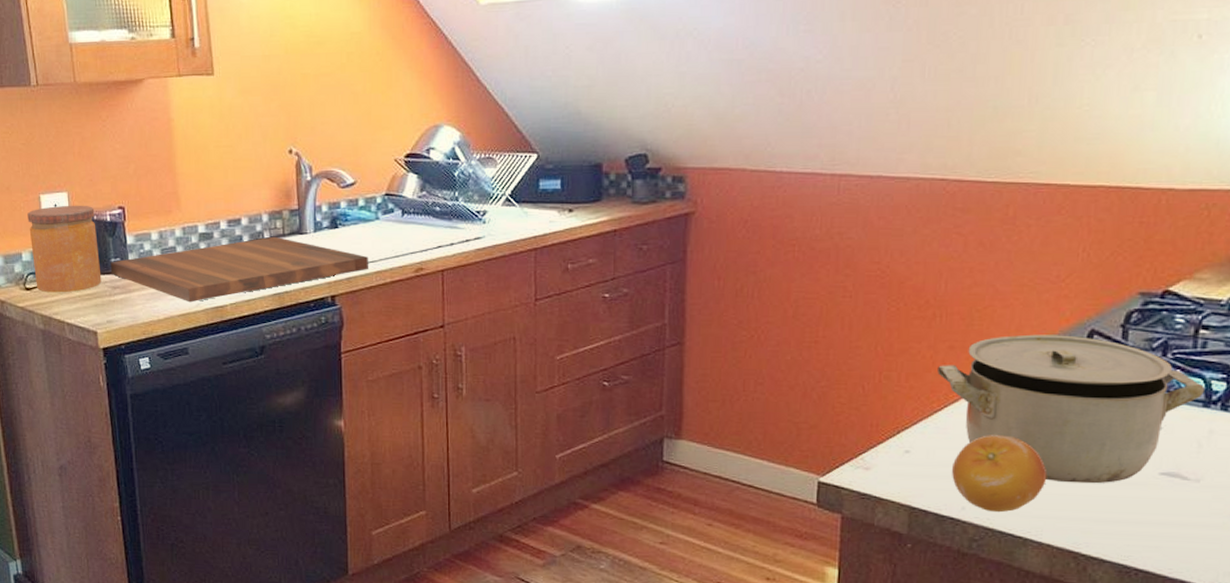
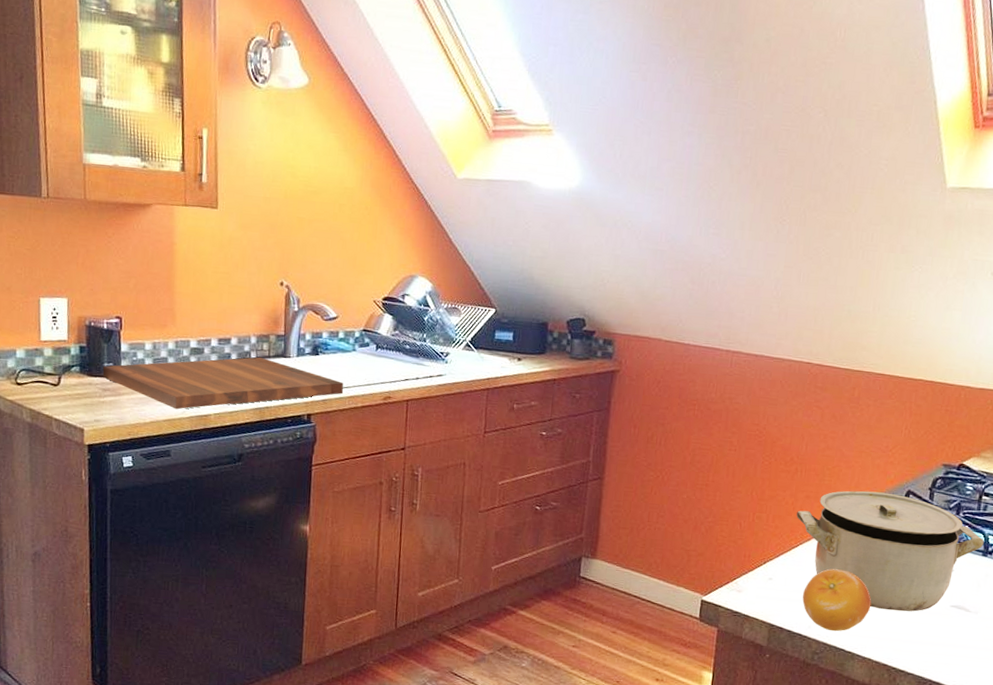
jar: present [27,205,102,293] -> none [25,309,93,391]

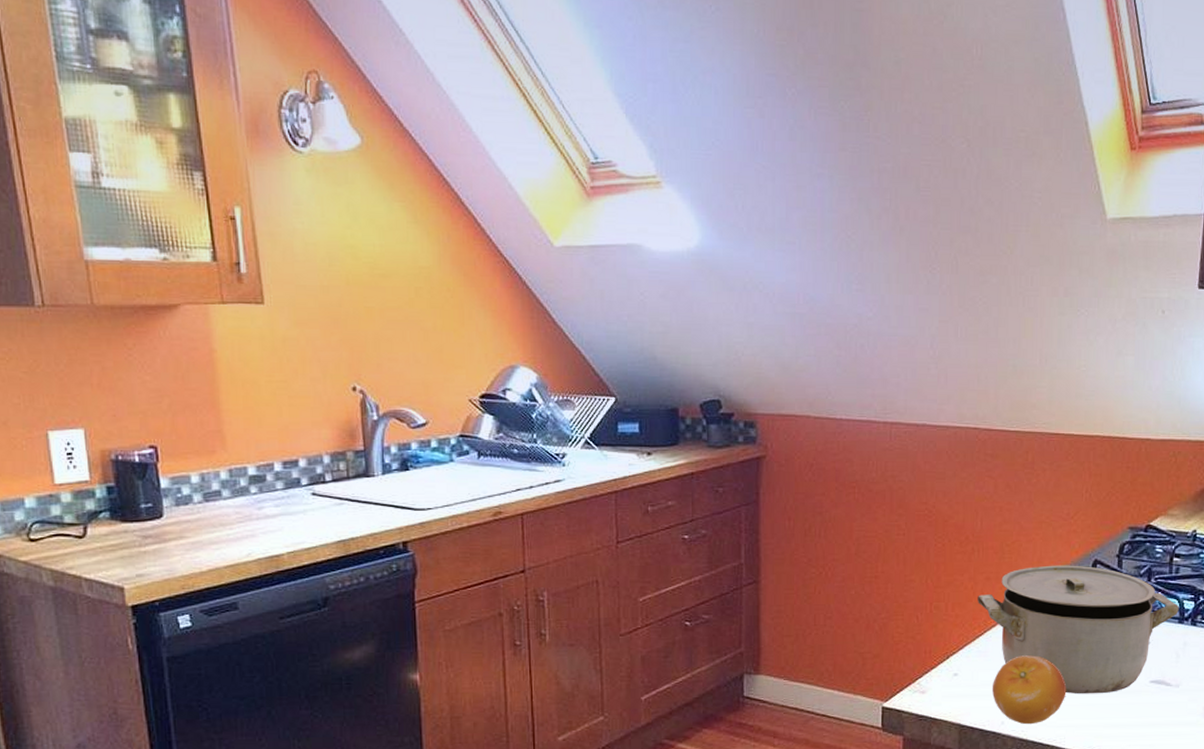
cutting board: present [102,357,344,410] -> none [139,479,444,552]

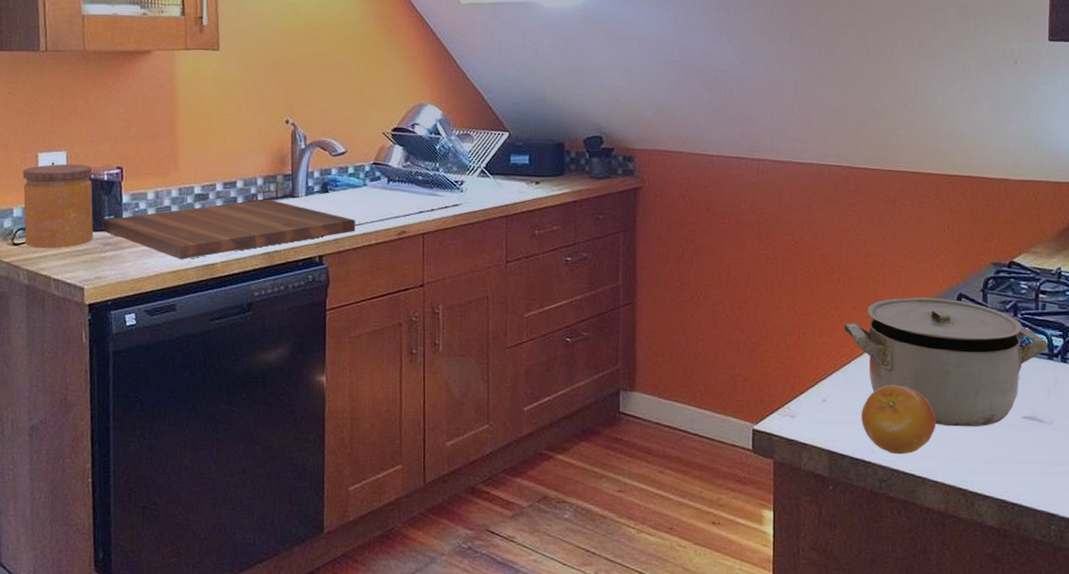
jar: none [31,443,129,544] -> present [23,163,94,249]
cutting board: none [139,479,444,552] -> present [103,198,356,260]

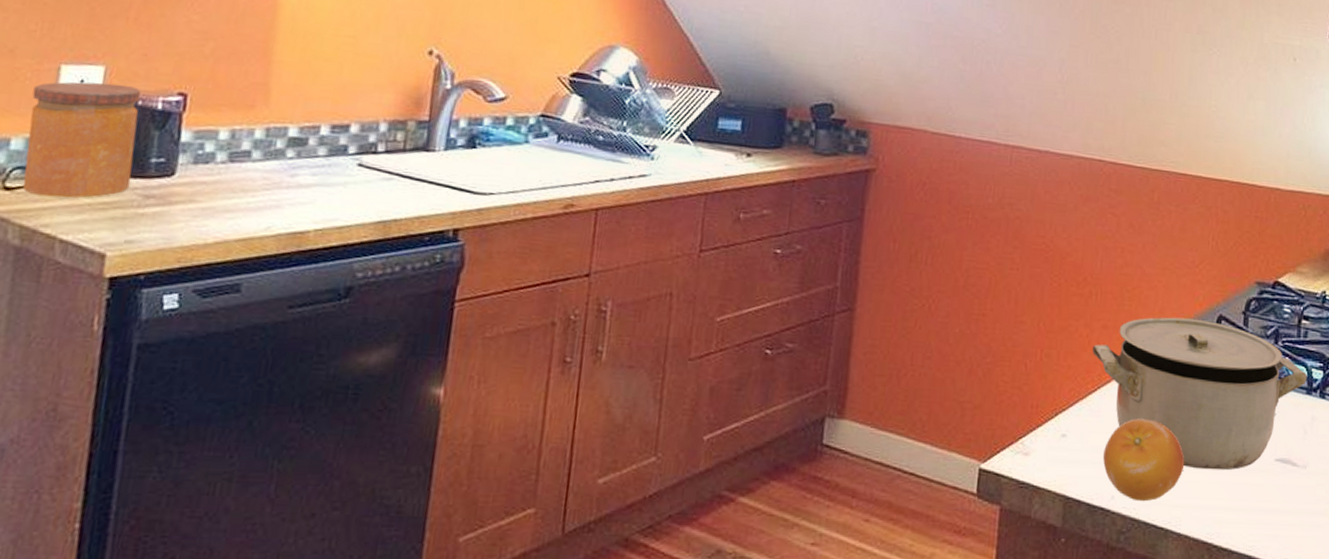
cutting board: present [103,198,356,260] -> none [146,150,509,225]

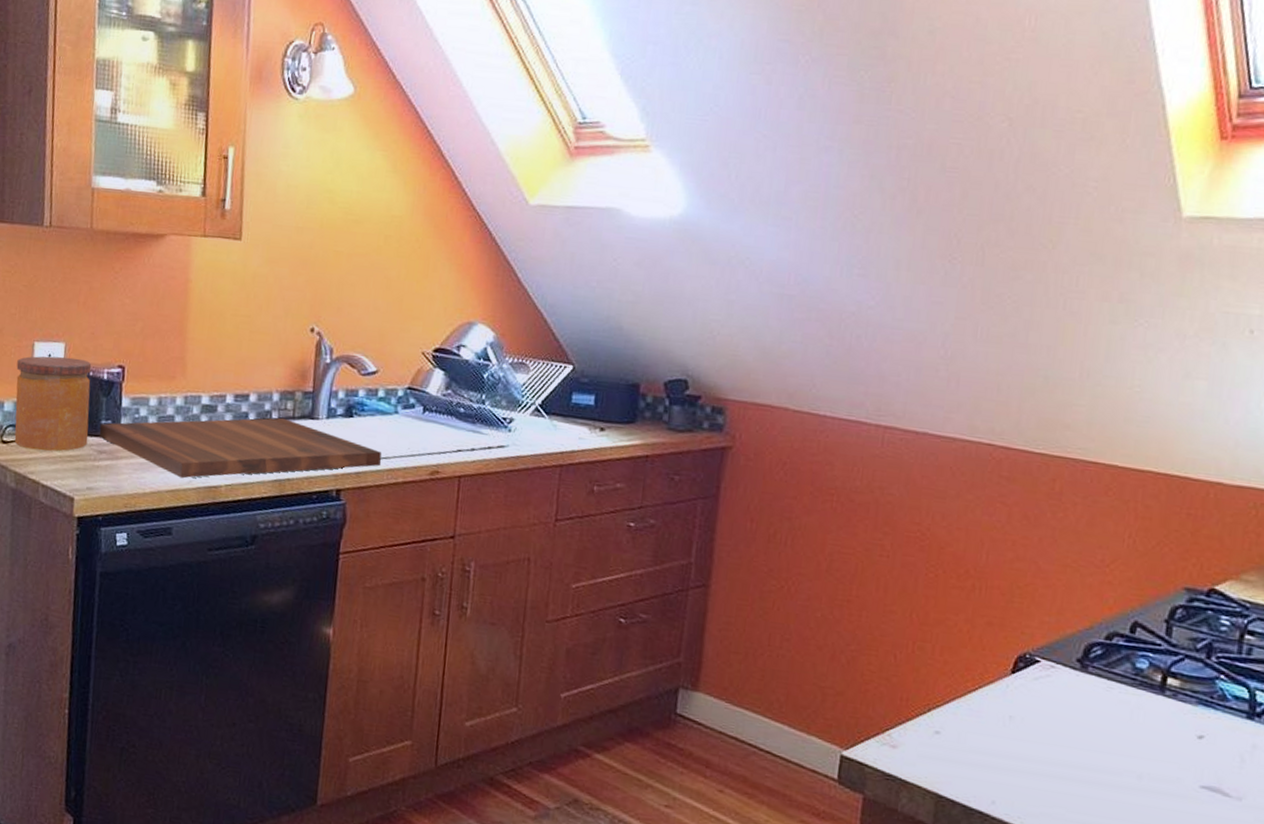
cutting board: none [146,150,509,225] -> present [99,417,382,479]
saucepan: present [1092,317,1307,471] -> none [974,617,1249,791]
fruit: present [1103,418,1185,502] -> none [983,723,1083,812]

